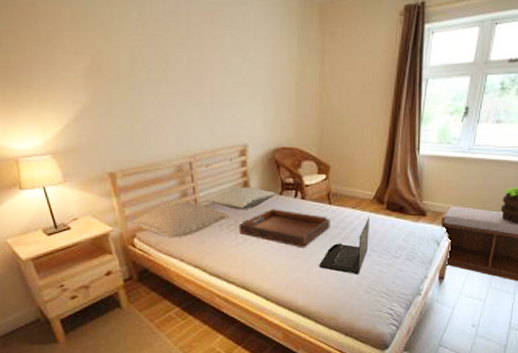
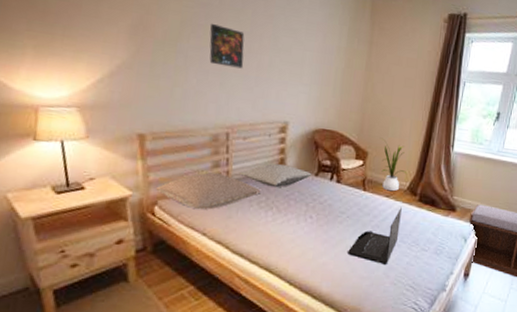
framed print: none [159,55,197,96] -> present [209,24,245,69]
serving tray: present [239,209,330,248] -> none [269,189,363,233]
house plant: none [342,149,373,202] -> present [381,137,408,192]

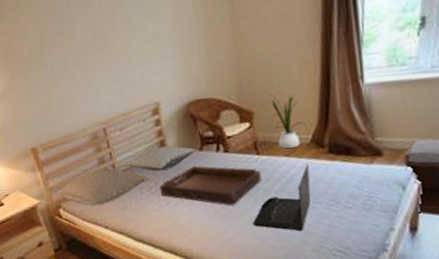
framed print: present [209,24,245,69] -> none [64,26,104,67]
serving tray: none [269,189,363,233] -> present [159,166,261,206]

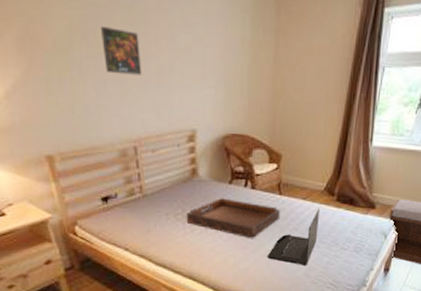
pillow: present [57,168,149,206] -> none [73,189,176,227]
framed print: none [64,26,104,67] -> present [100,27,142,75]
pillow: present [124,146,196,171] -> none [152,175,226,199]
house plant: present [265,91,308,149] -> none [294,138,324,193]

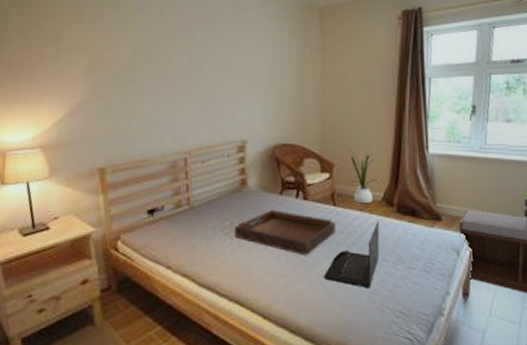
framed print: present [100,27,142,75] -> none [161,53,197,92]
house plant: none [294,138,324,193] -> present [346,146,380,204]

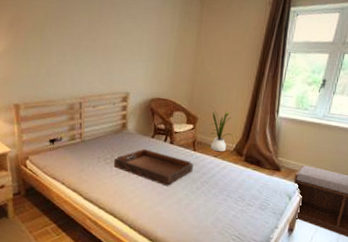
laptop: present [324,221,380,288] -> none [179,166,229,216]

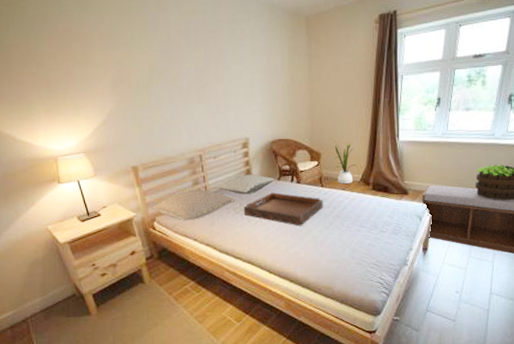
pillow: none [27,134,107,165] -> present [153,189,235,221]
pillow: none [89,127,149,147] -> present [215,175,275,195]

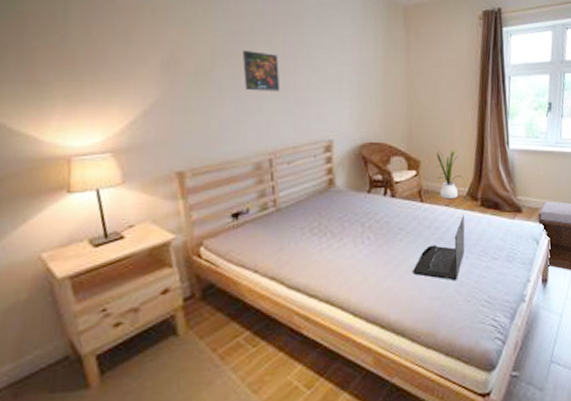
pillow: present [153,189,235,221] -> none [200,203,312,246]
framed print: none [172,66,205,100] -> present [242,51,280,92]
pillow: present [215,175,275,195] -> none [287,186,364,211]
serving tray: present [243,192,323,227] -> none [323,208,423,253]
laptop: none [315,197,358,248] -> present [413,215,466,280]

